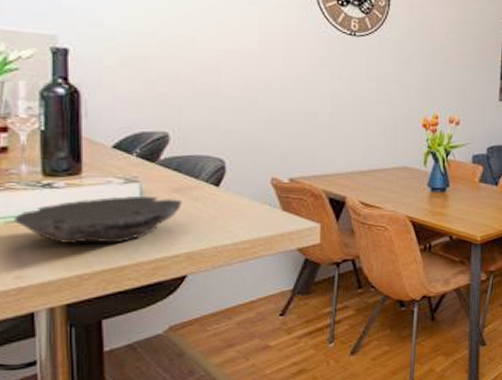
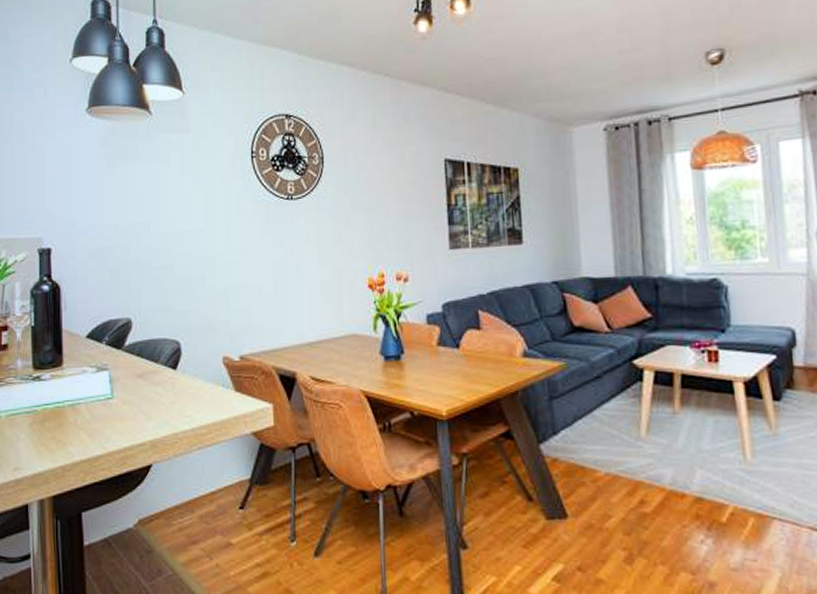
bowl: present [13,195,182,245] -> none [11,383,145,435]

